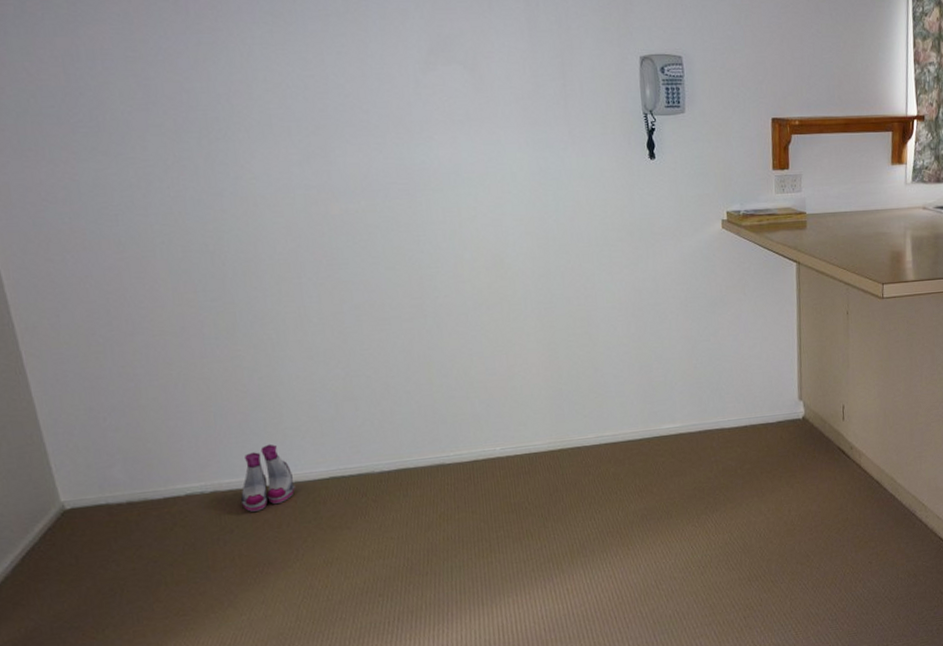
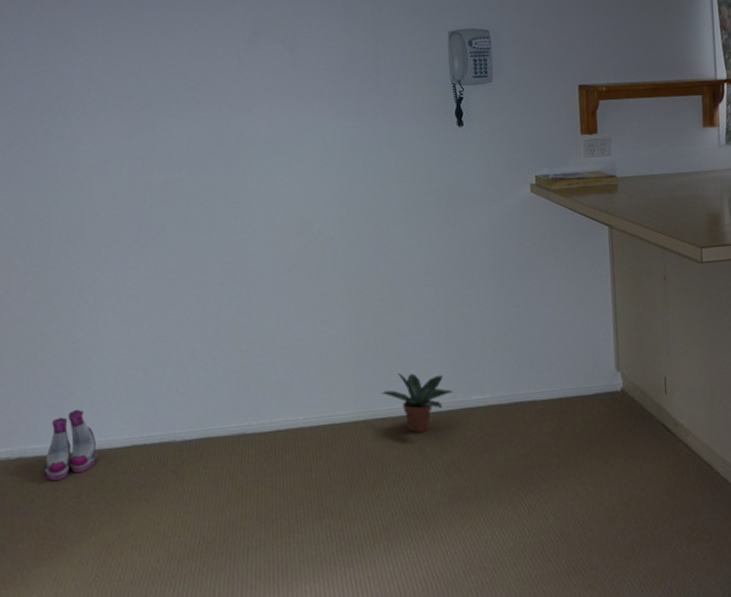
potted plant: none [576,405,646,460] -> present [382,373,454,433]

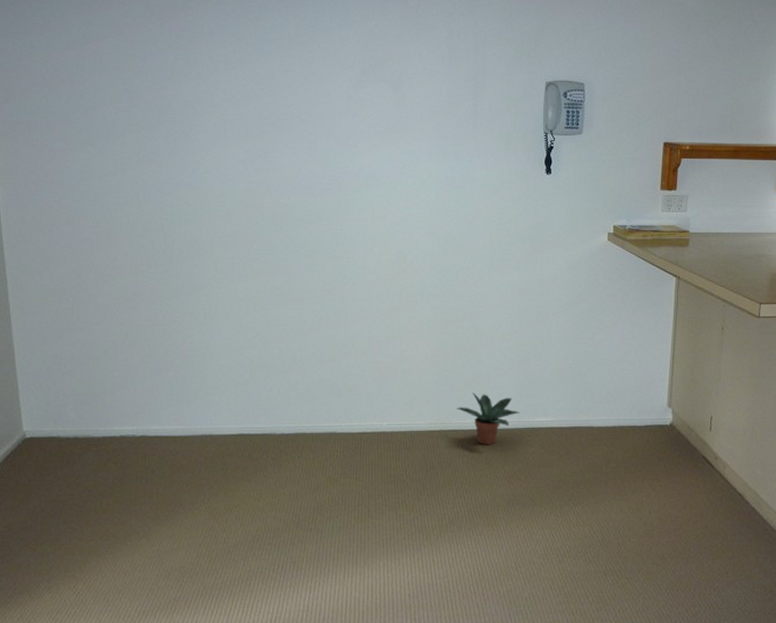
boots: present [43,409,98,480] -> none [163,399,209,457]

